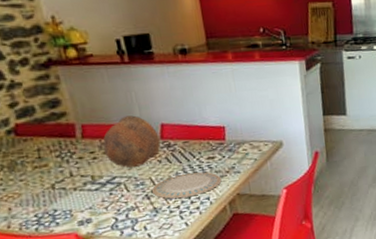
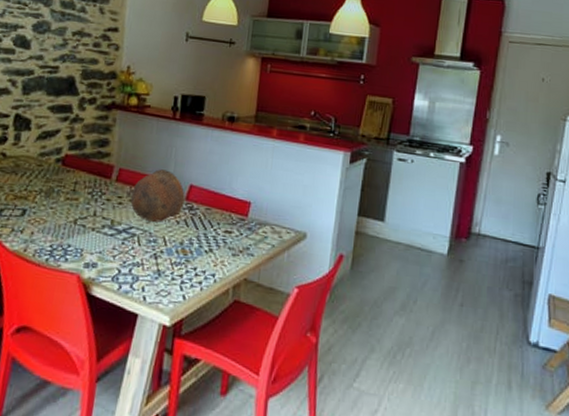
plate: present [151,172,222,199] -> none [161,241,233,269]

